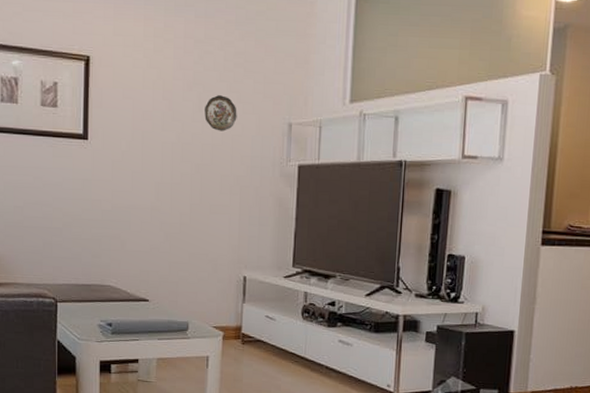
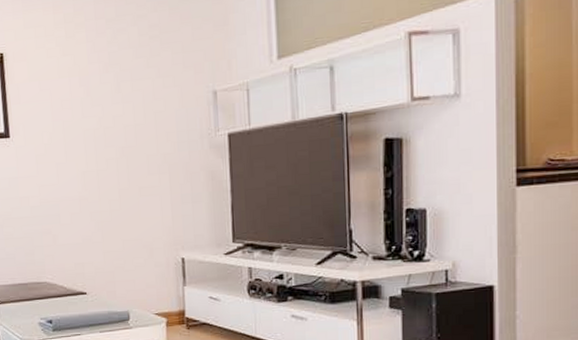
decorative plate: present [204,95,237,132] -> none [123,72,158,110]

